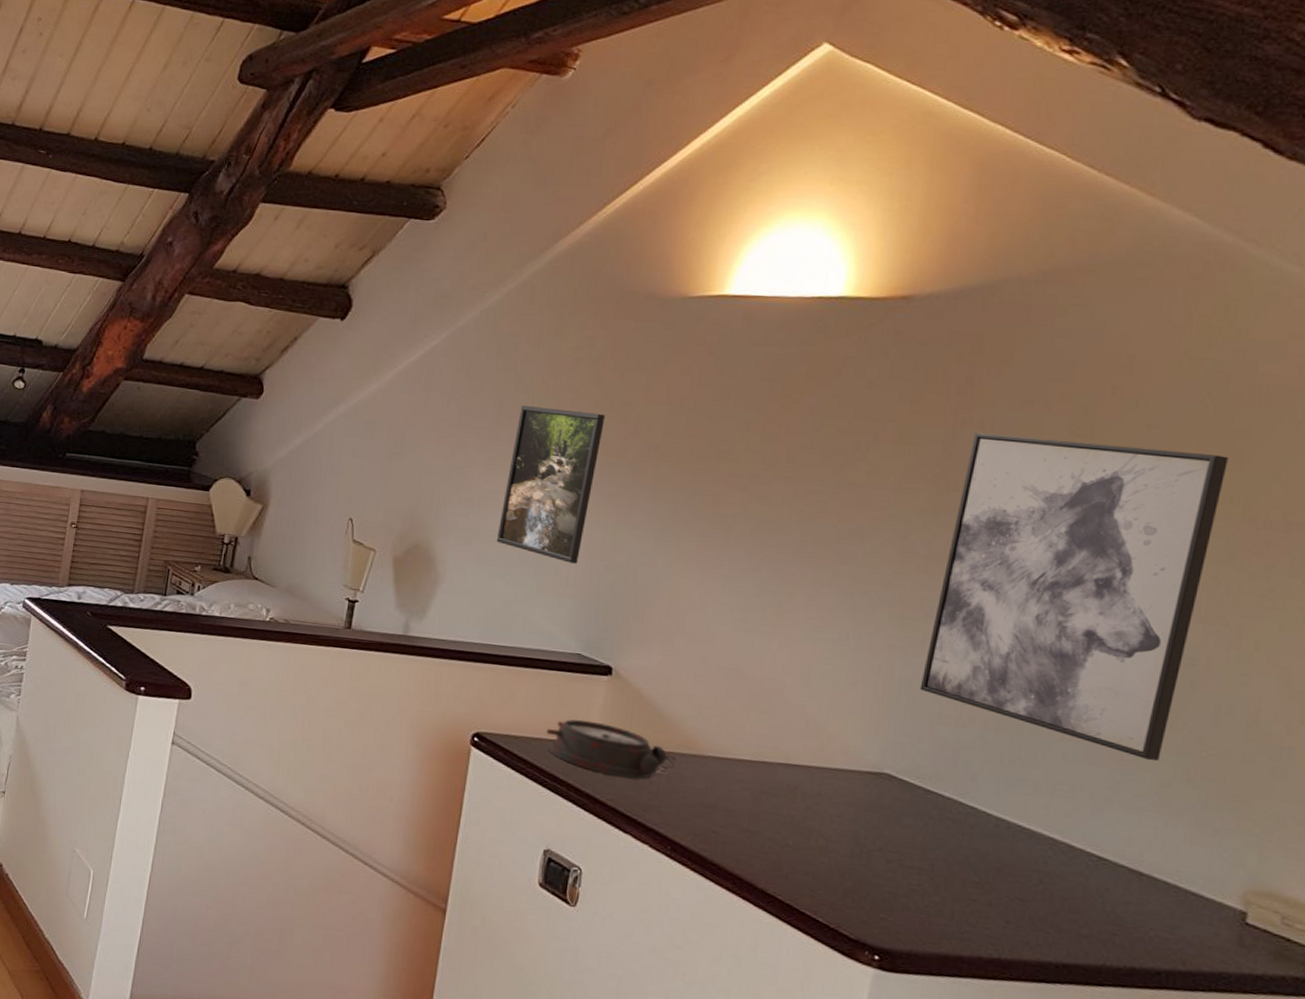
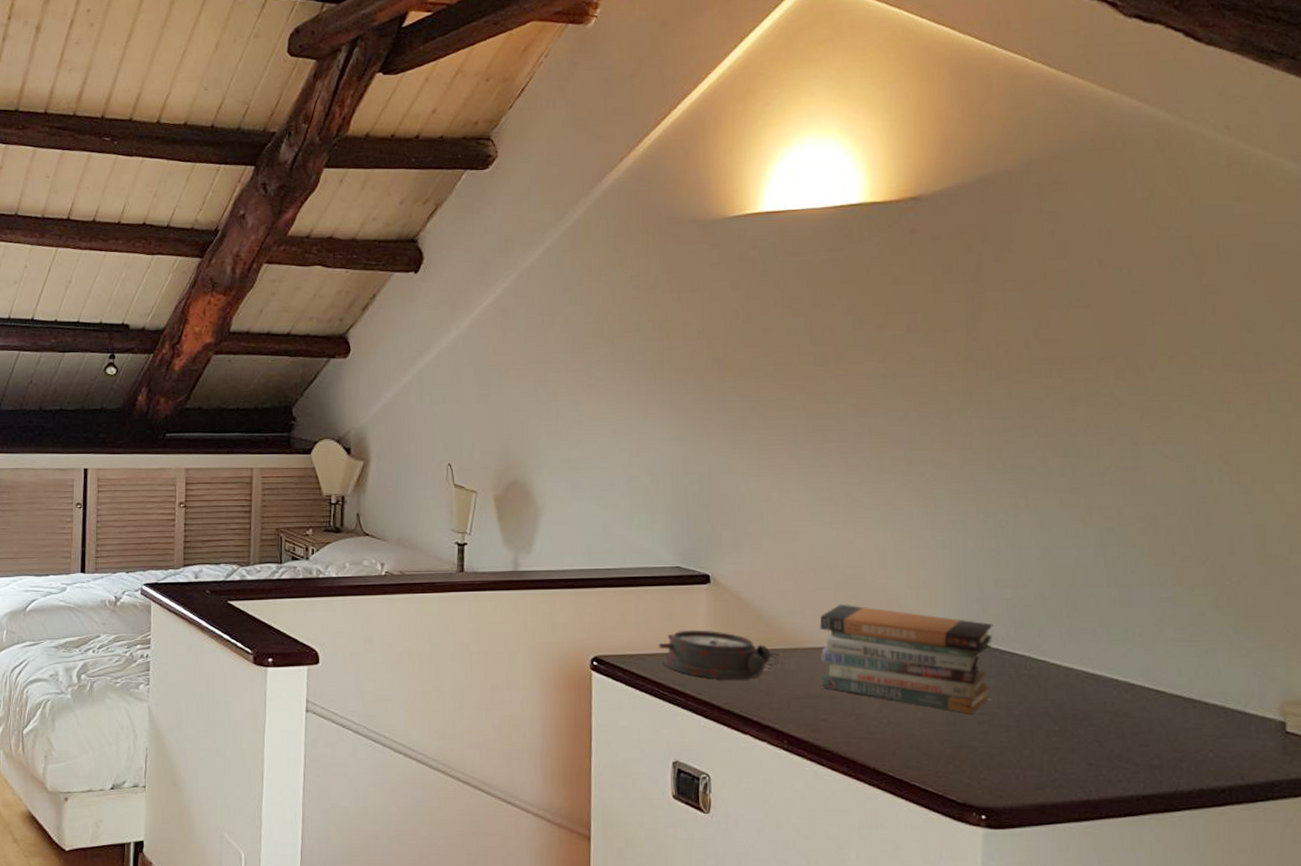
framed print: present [496,406,605,564] -> none [587,335,670,481]
book stack: none [718,716,921,850] -> present [819,604,993,714]
wall art: present [919,432,1228,761] -> none [981,311,1203,595]

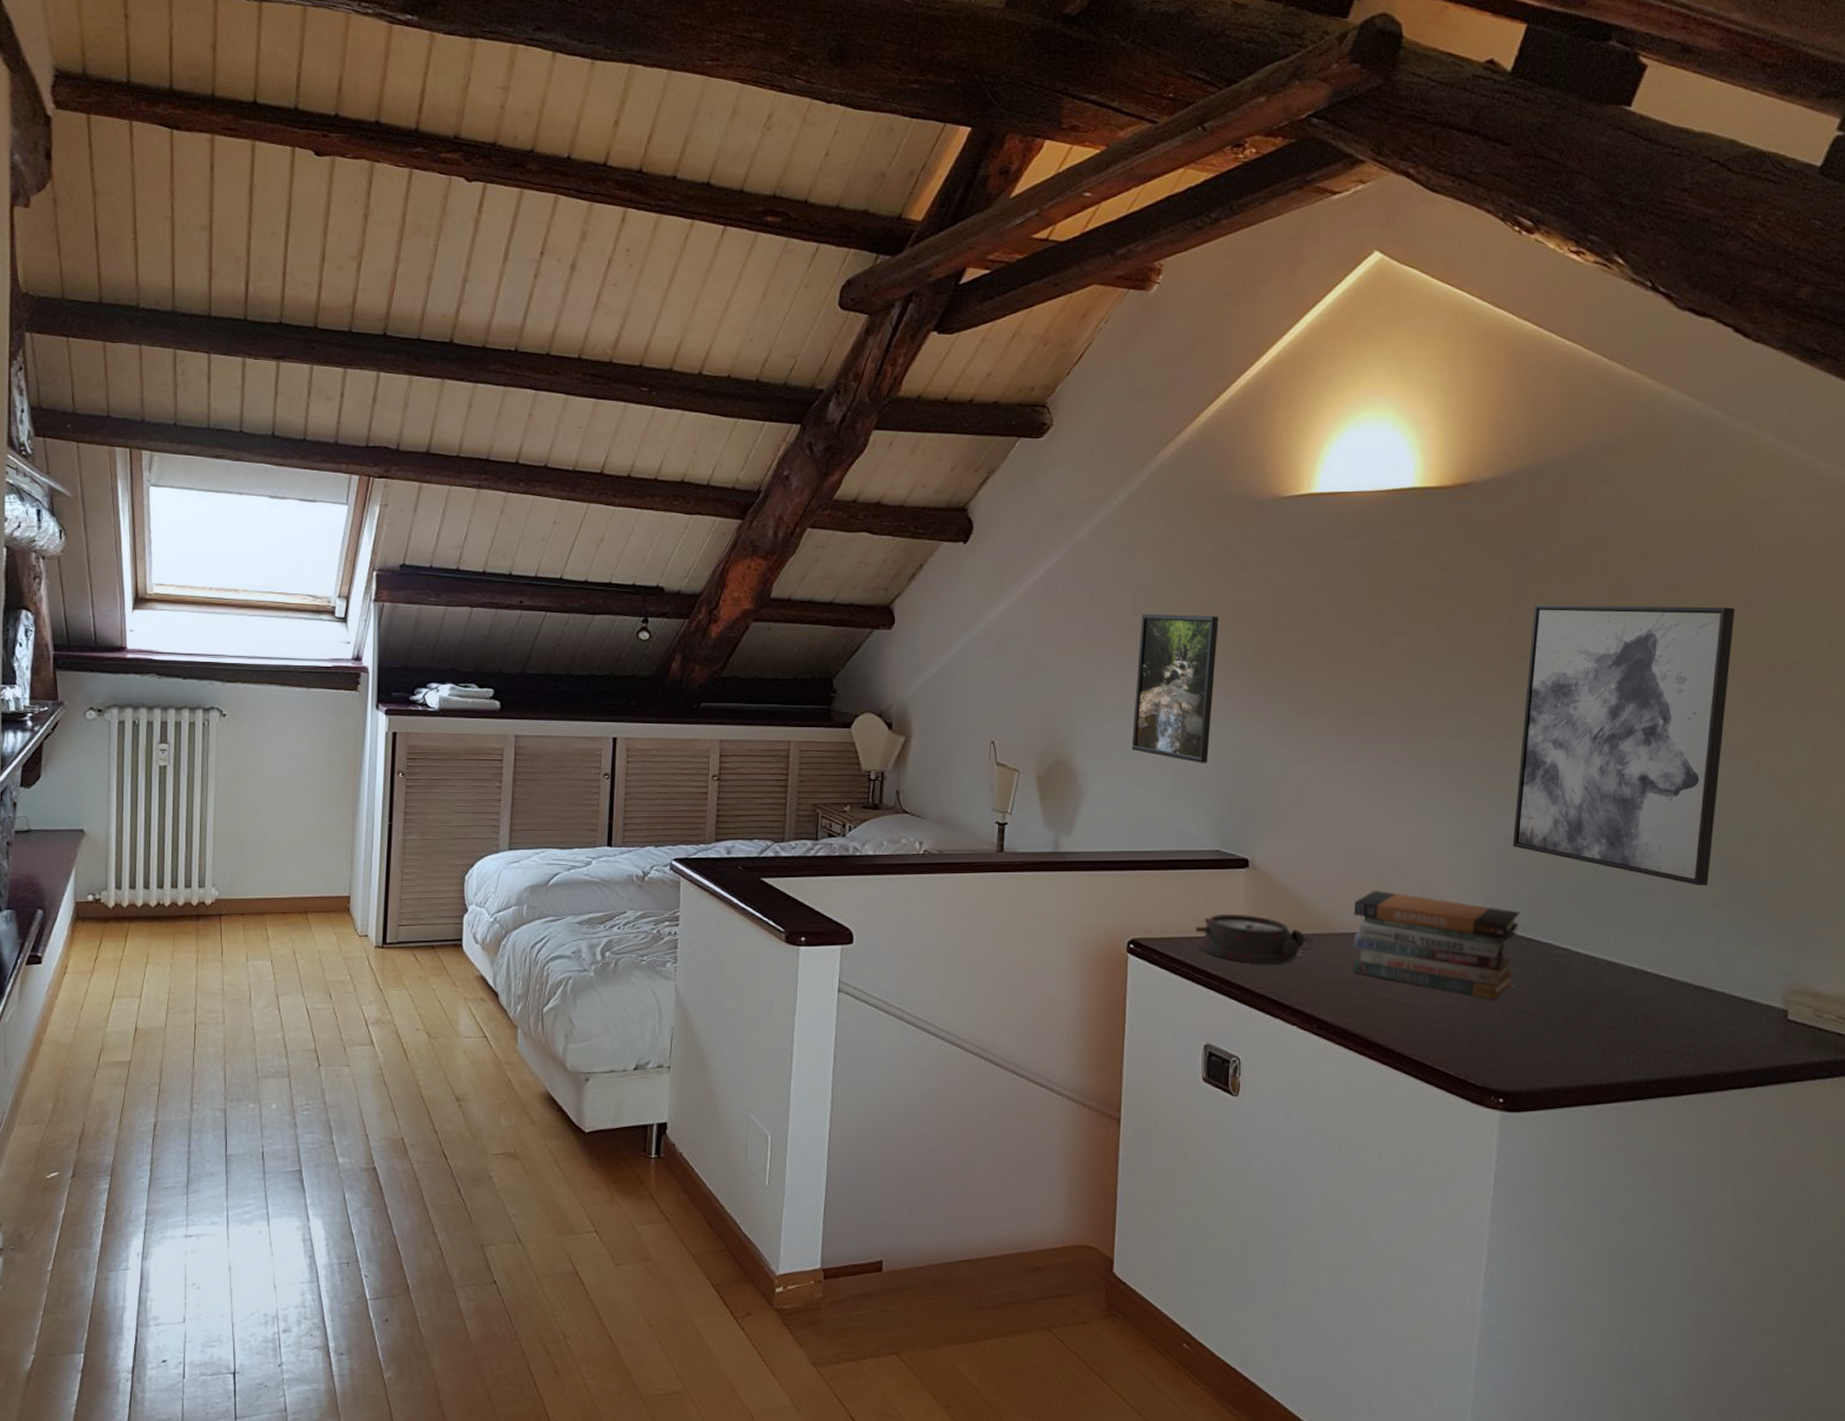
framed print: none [587,335,670,481] -> present [1131,614,1218,763]
wall art: none [981,311,1203,595] -> present [1512,604,1735,886]

